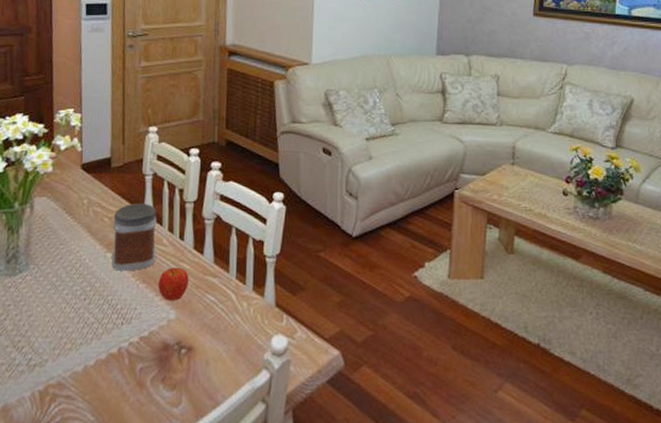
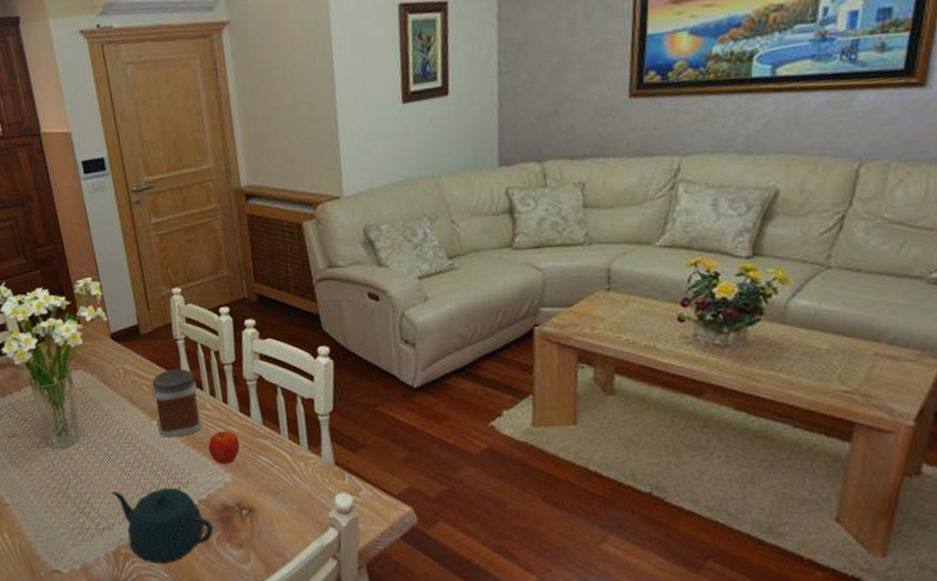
teapot: none [52,322,149,406] -> present [112,487,213,564]

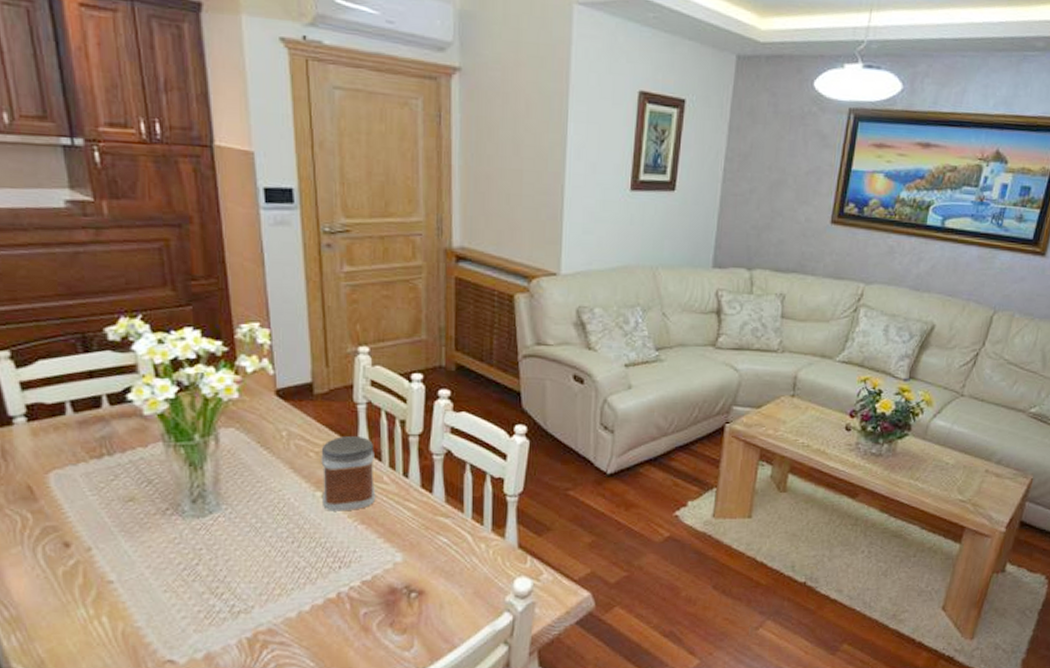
teapot: present [112,487,213,564] -> none [255,566,374,651]
fruit: present [208,431,240,464] -> none [380,507,416,543]

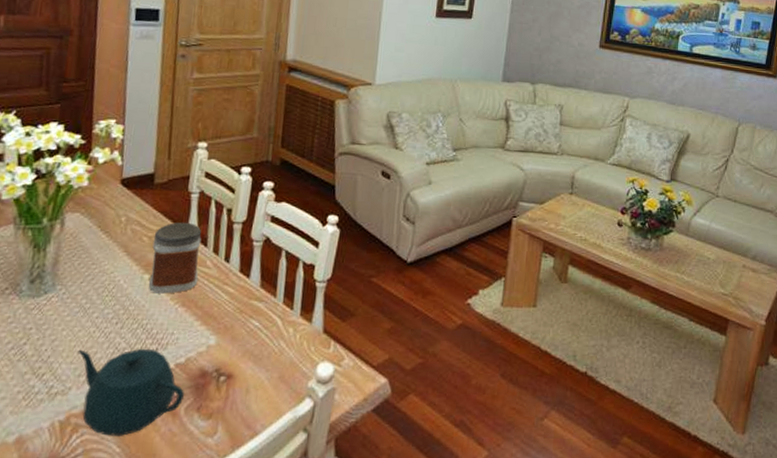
teapot: none [255,566,374,651] -> present [78,348,184,436]

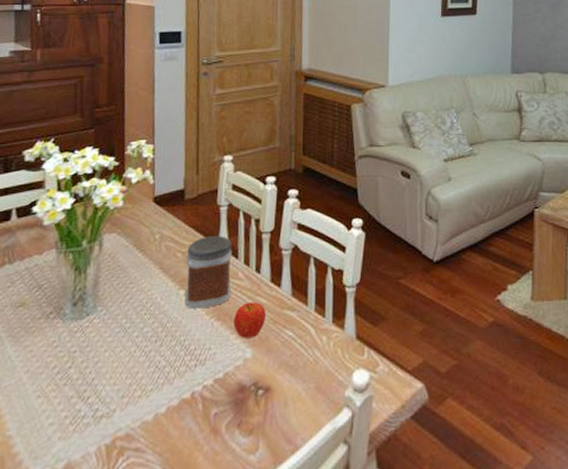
teapot: present [78,348,184,436] -> none [120,365,224,458]
fruit: none [198,290,233,326] -> present [234,302,266,338]

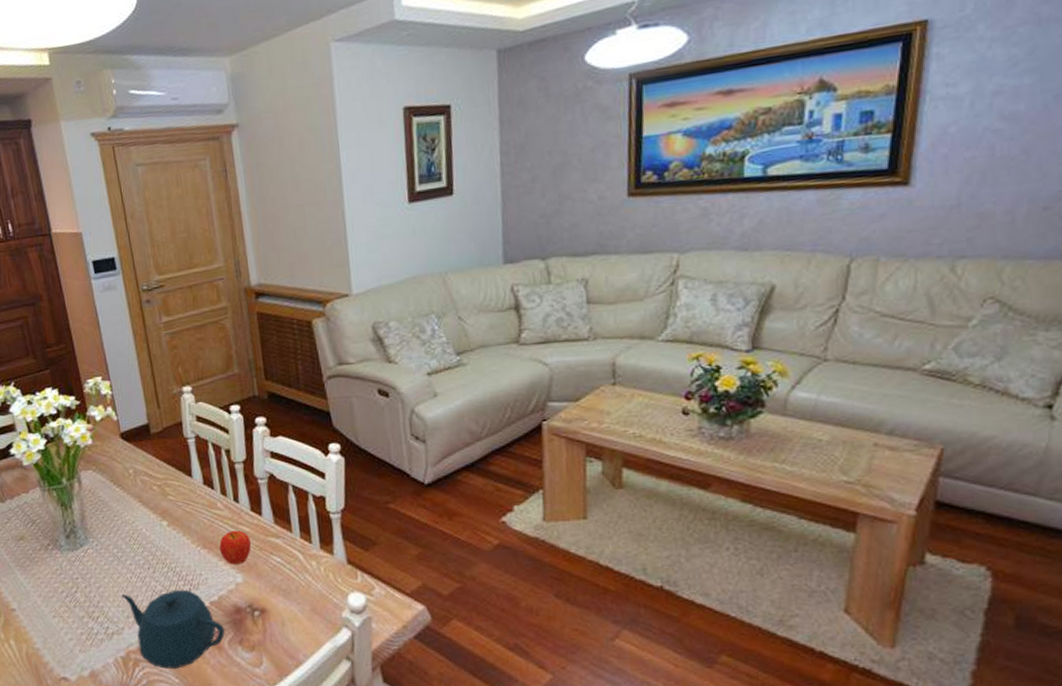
teapot: none [120,365,224,458] -> present [121,589,225,669]
jar: present [184,235,232,309] -> none [162,467,213,538]

